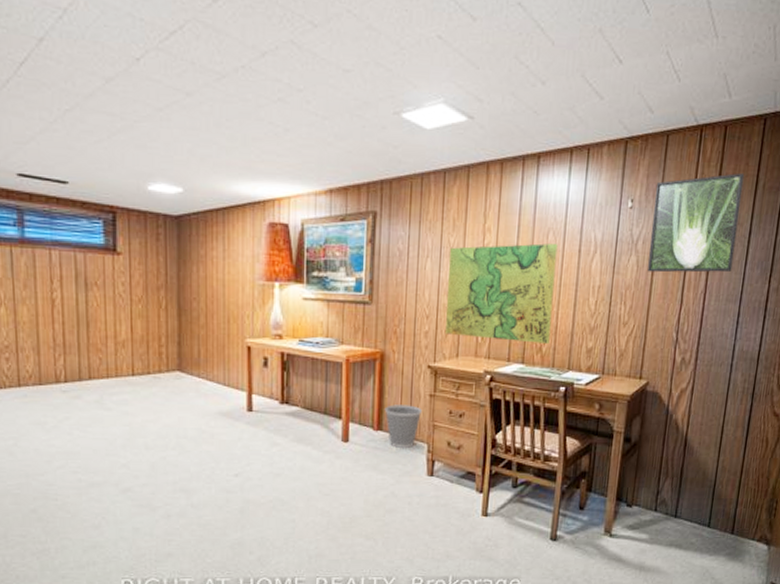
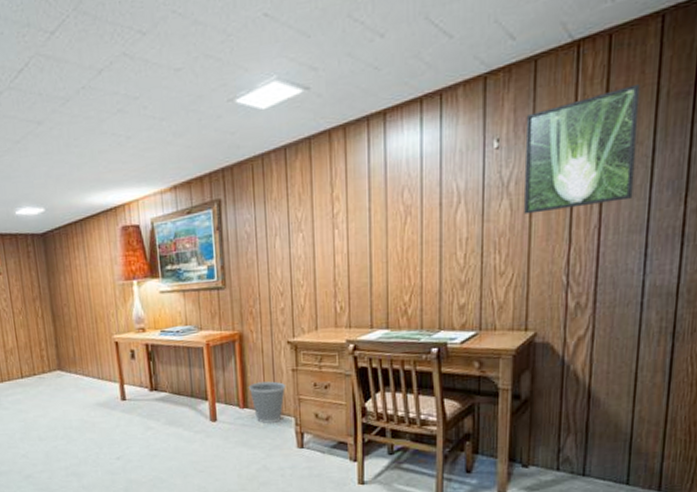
map: present [444,243,558,343] -> none [297,200,415,309]

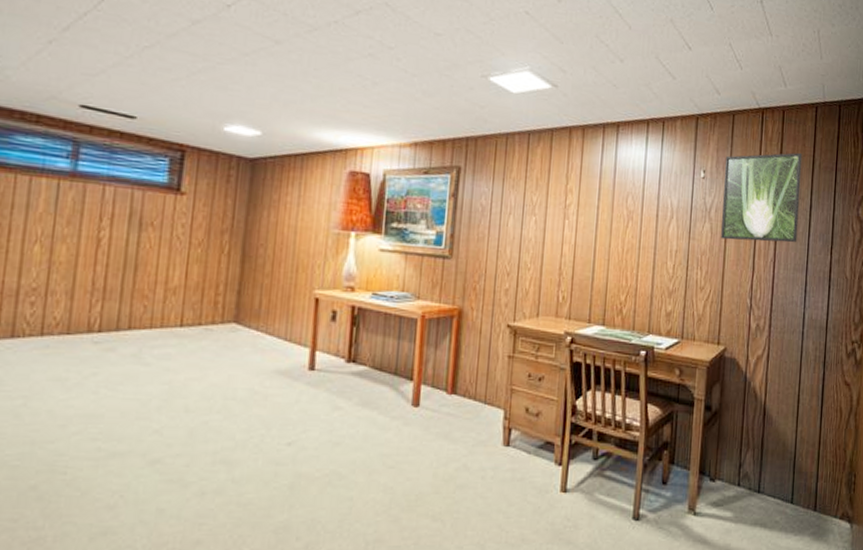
wastebasket: present [248,381,287,423] -> none [460,366,500,414]

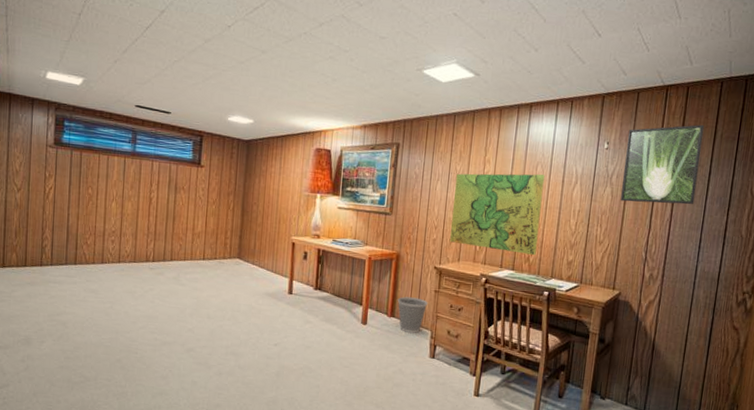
wastebasket: none [460,366,500,414] -> present [397,296,428,333]
map: none [525,205,637,306] -> present [449,173,545,255]

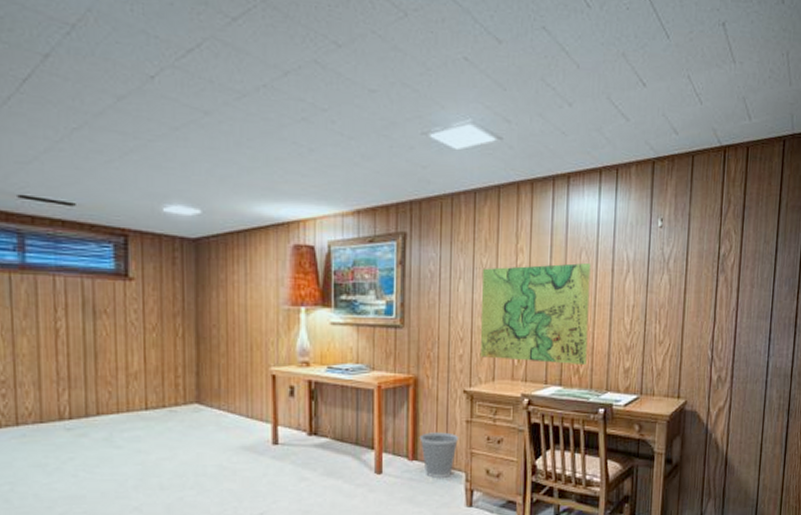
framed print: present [620,124,705,205] -> none [680,192,768,291]

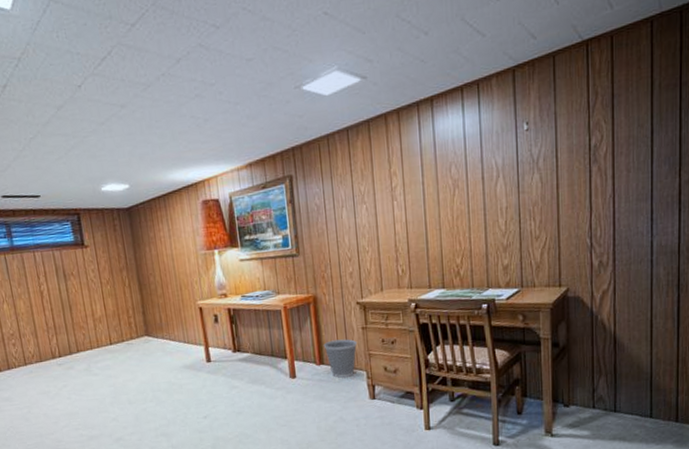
map: present [479,262,591,364] -> none [361,174,466,272]

